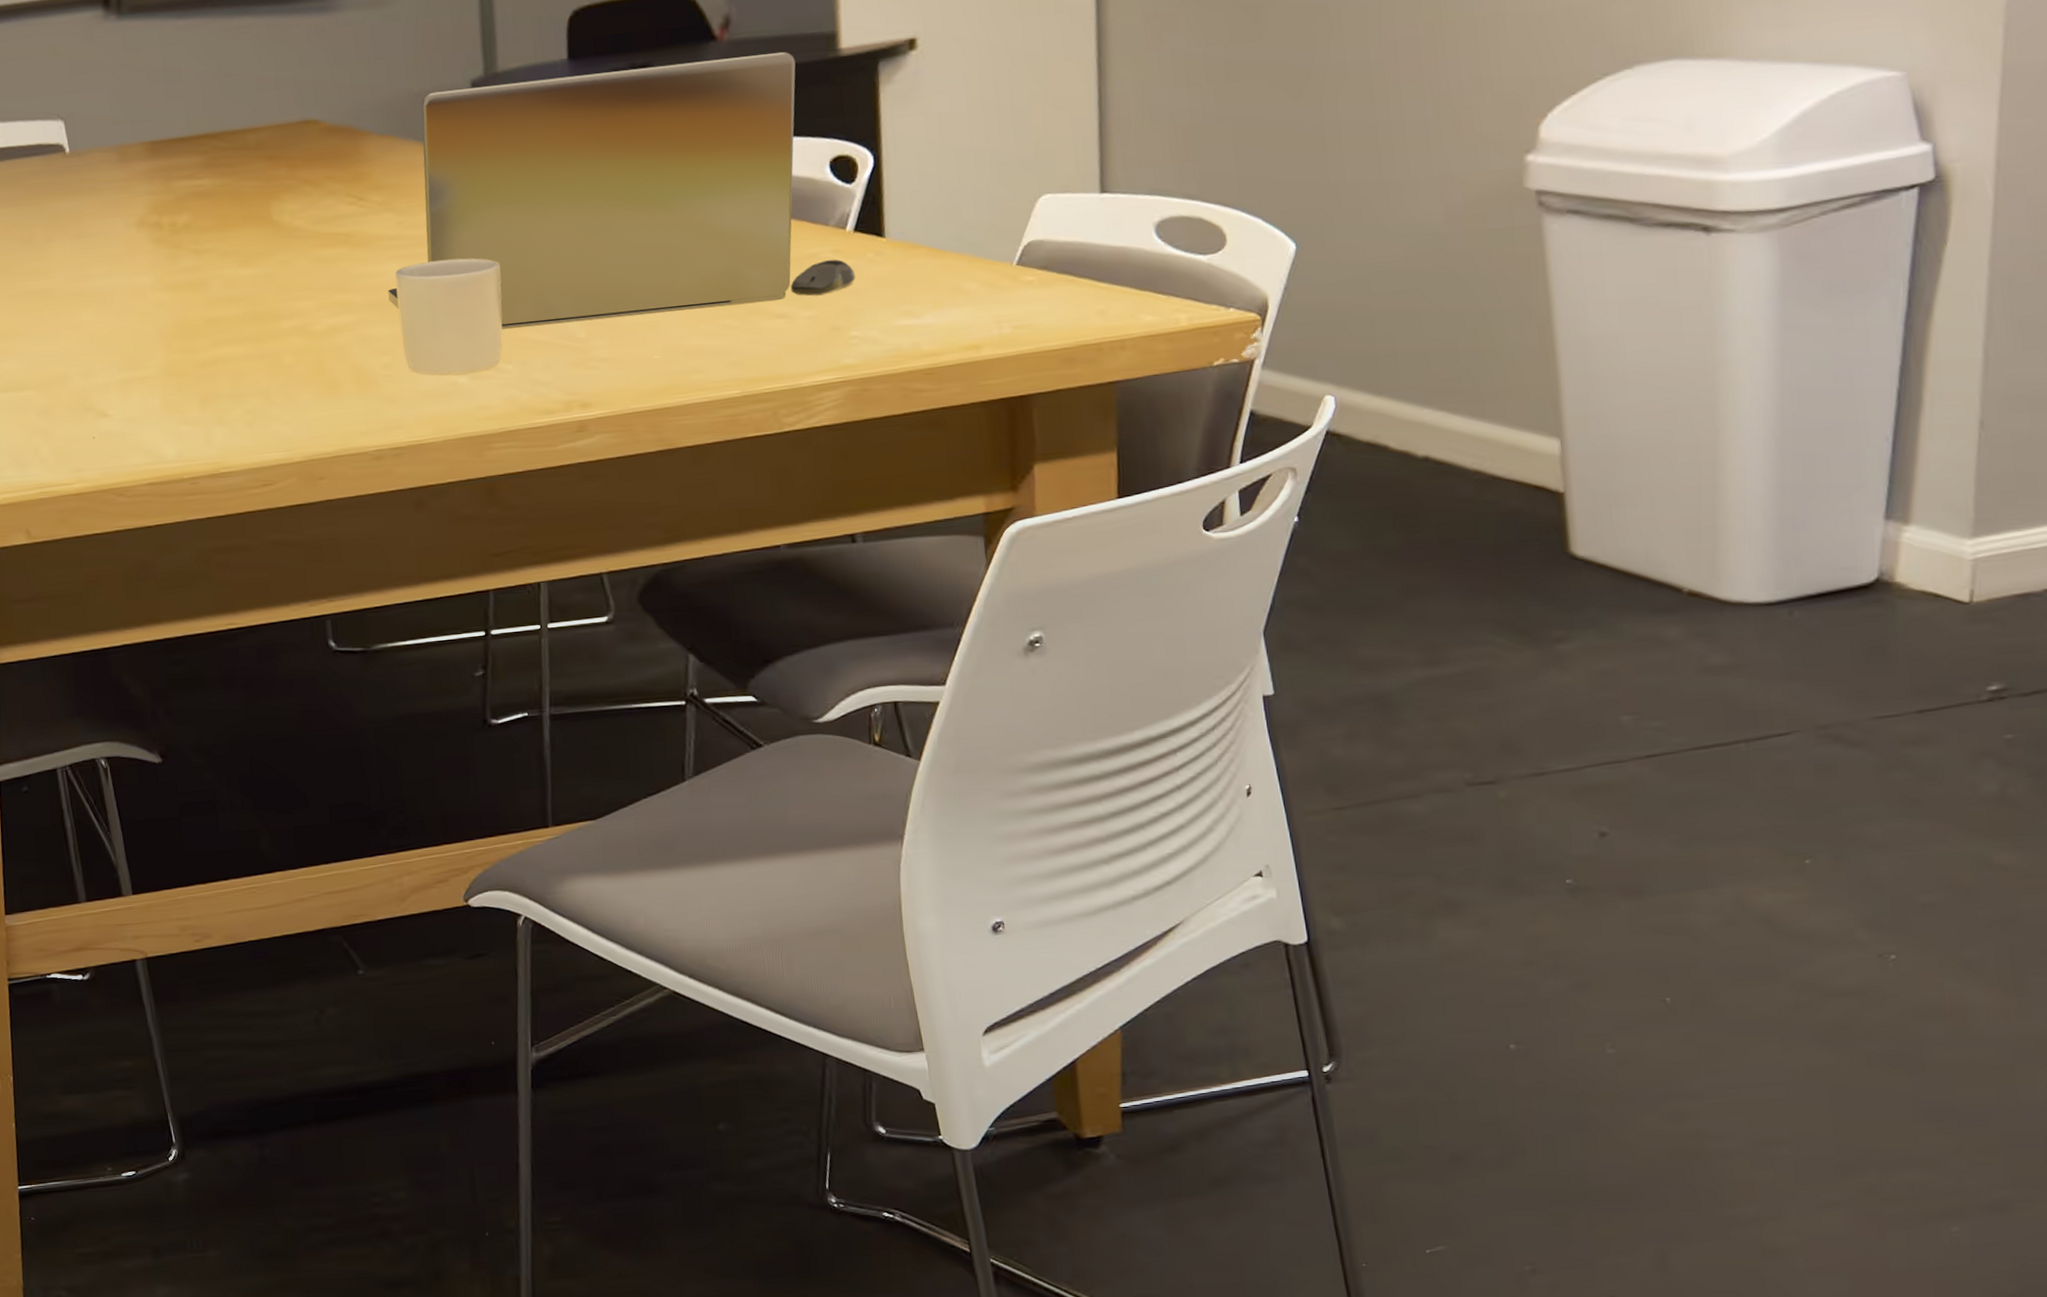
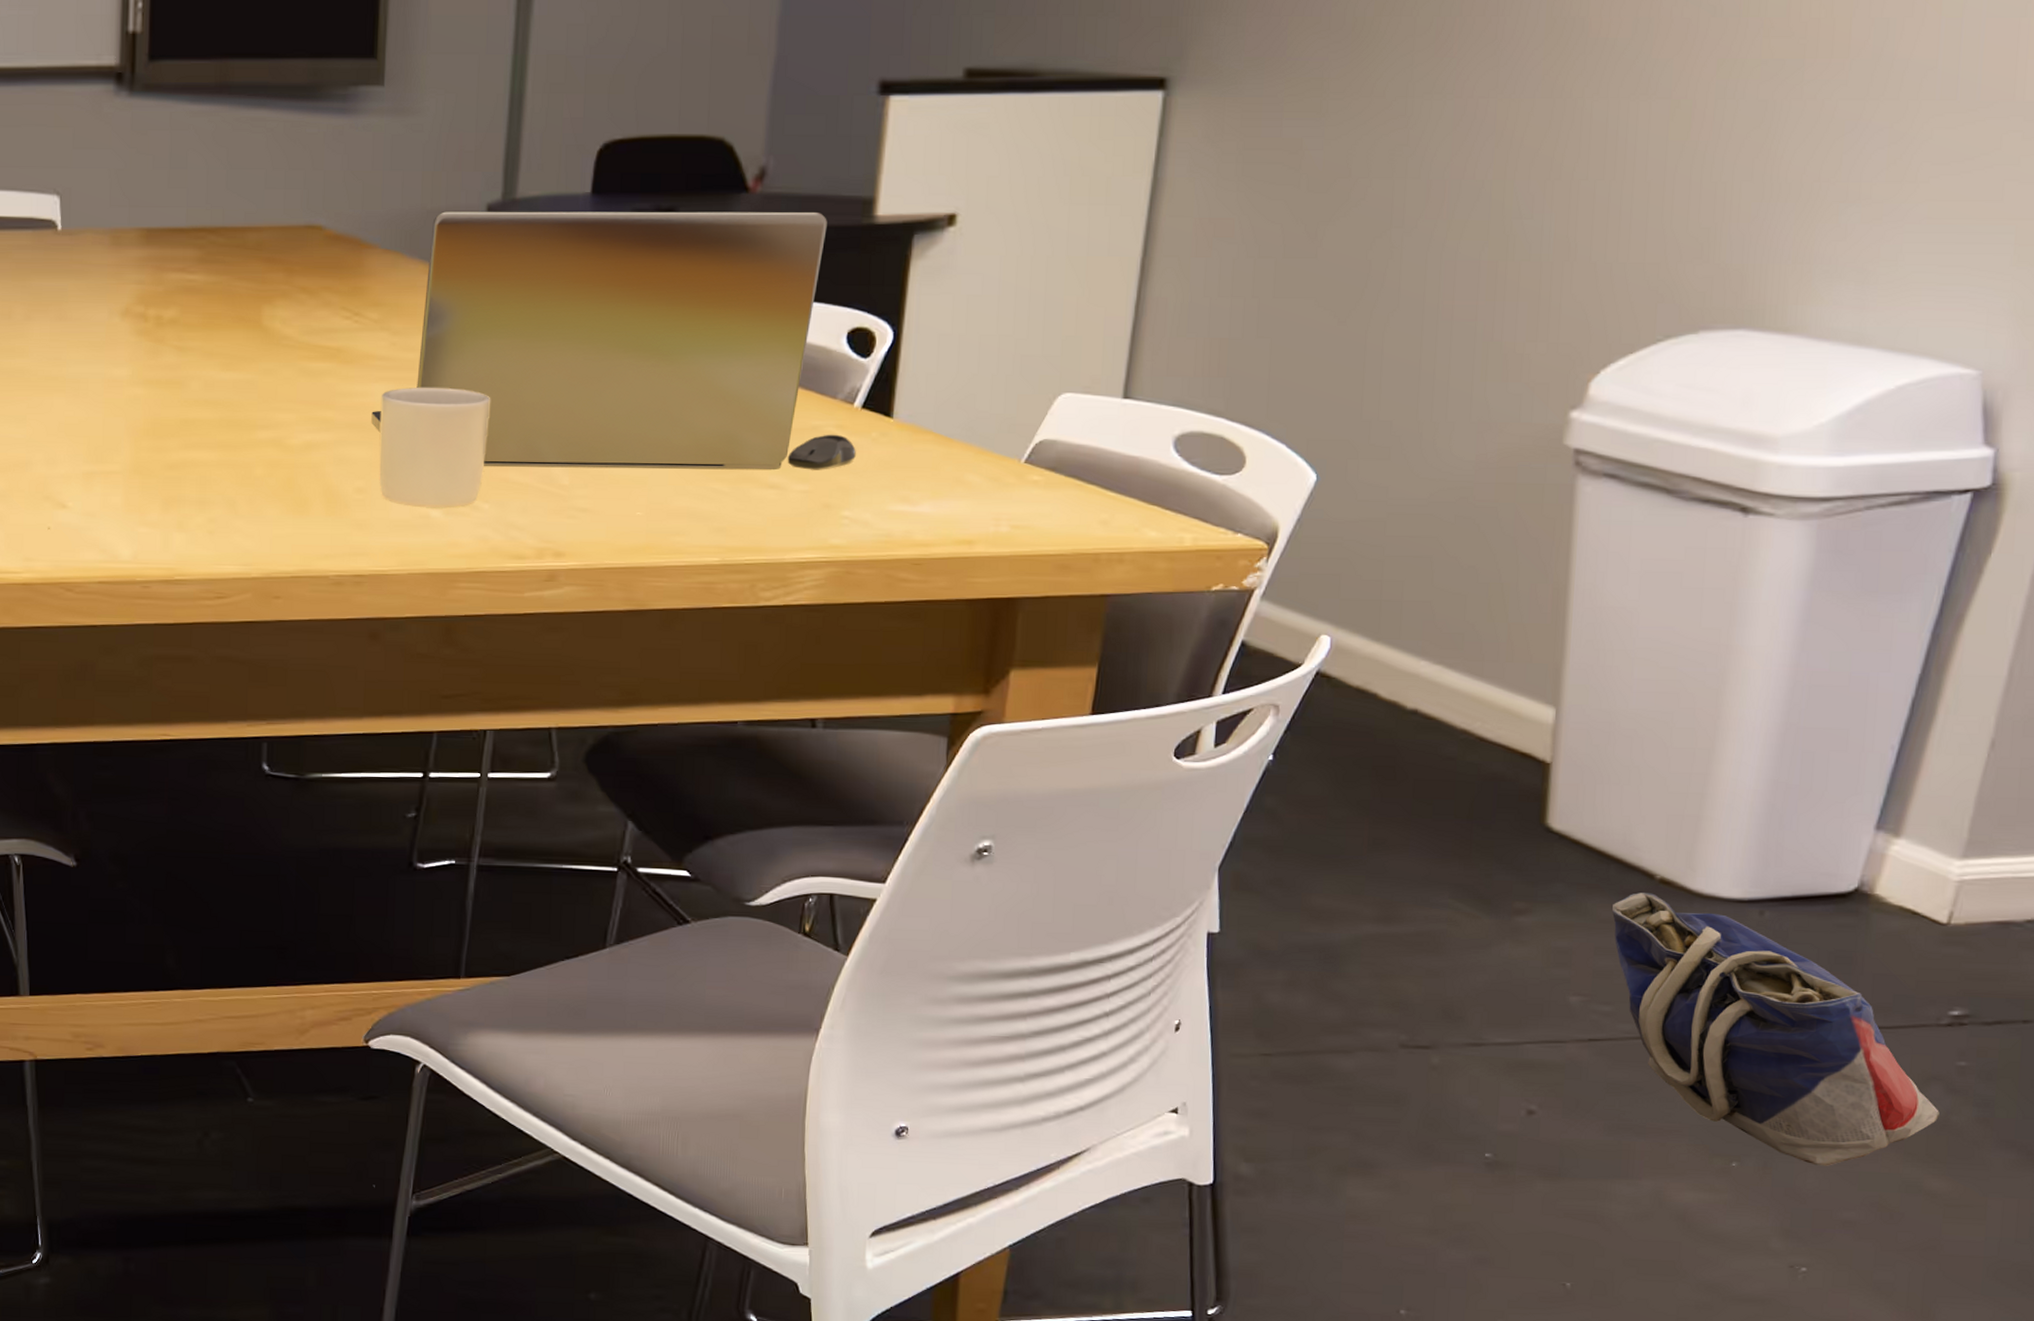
tote bag: none [1647,606,1997,853] -> present [1612,893,1941,1166]

